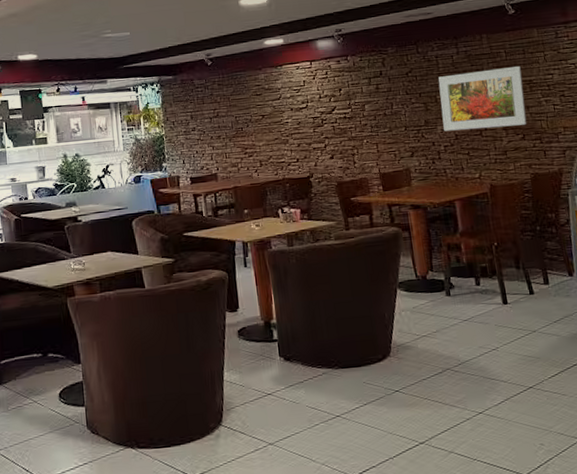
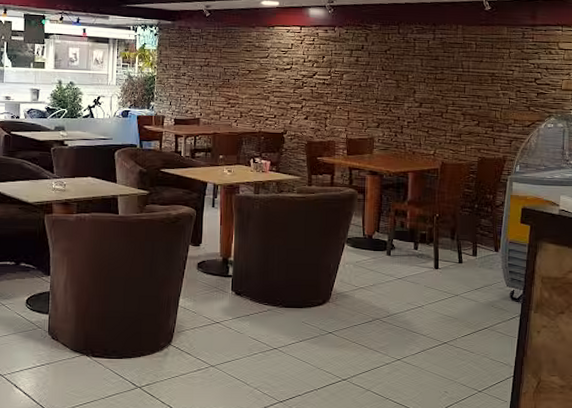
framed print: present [438,66,527,131] -> none [410,58,487,113]

